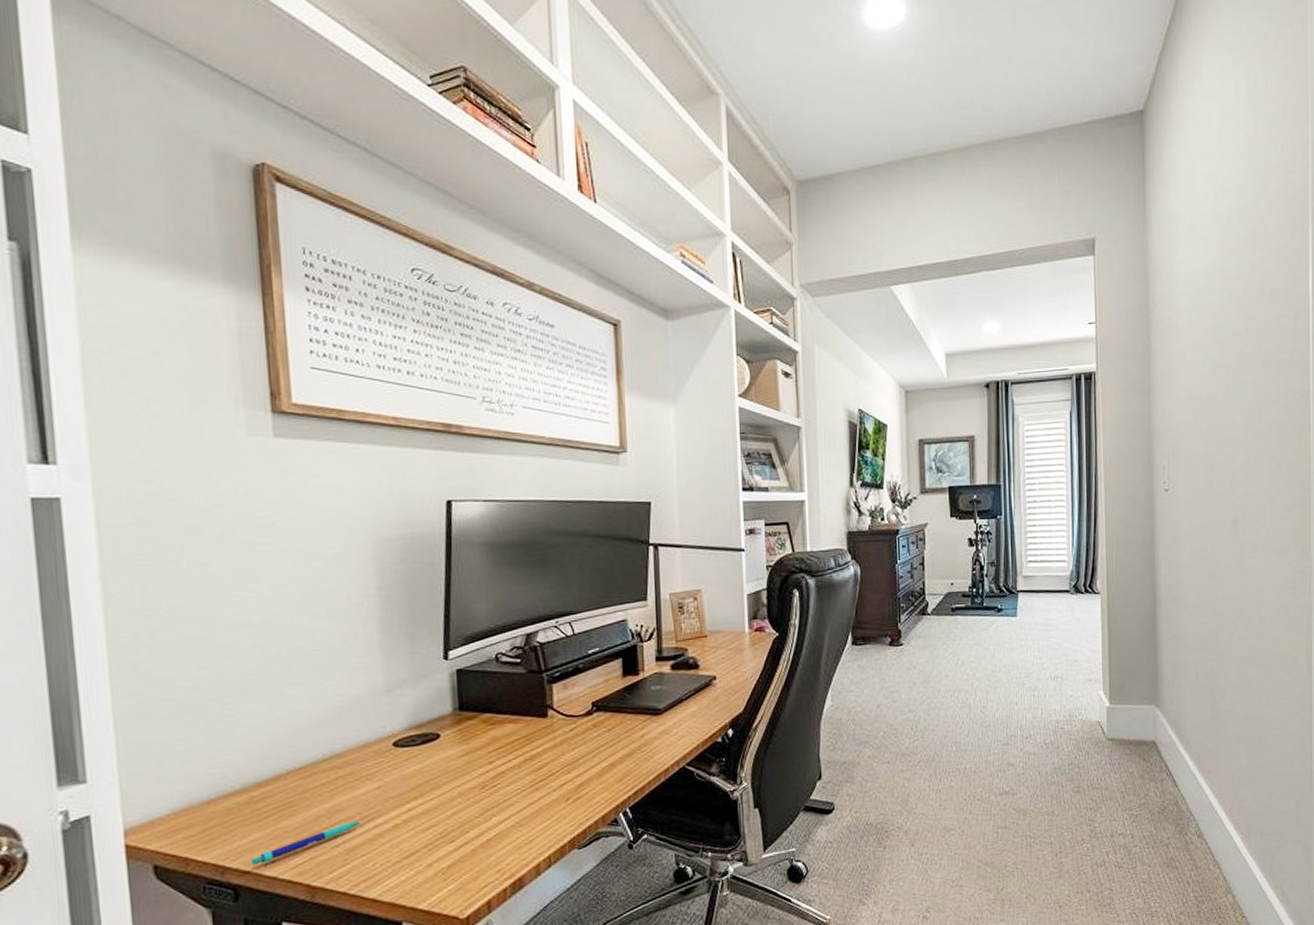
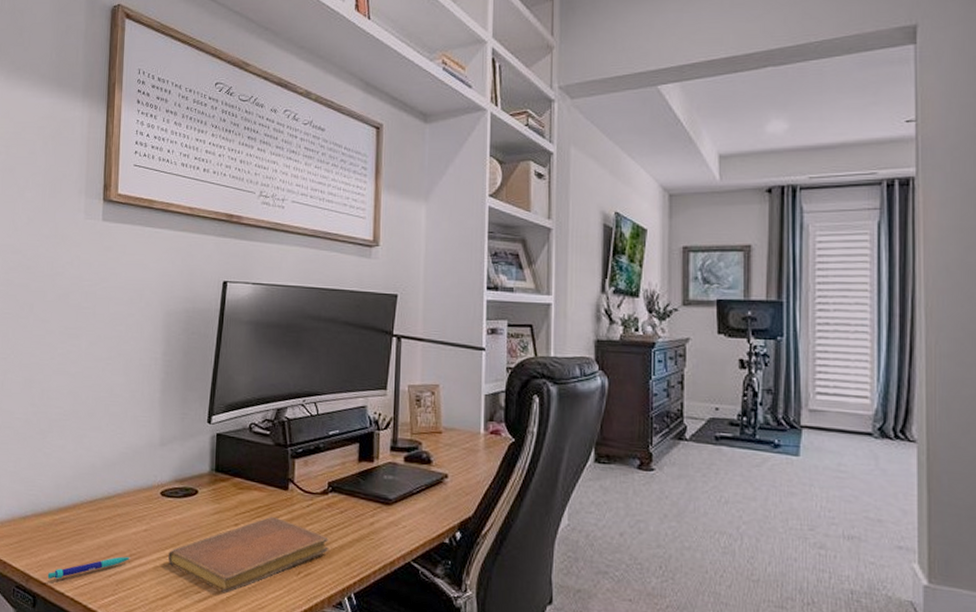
notebook: none [411,746,598,837] -> present [168,516,328,594]

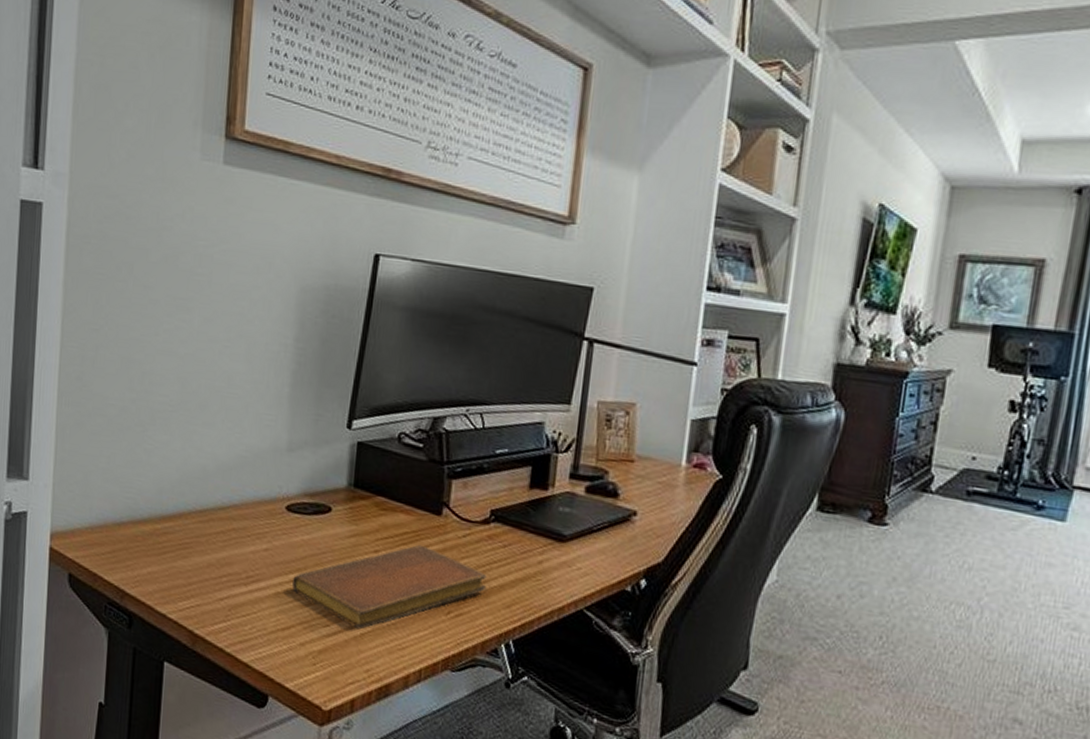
pen: present [47,556,131,579] -> none [146,577,248,598]

